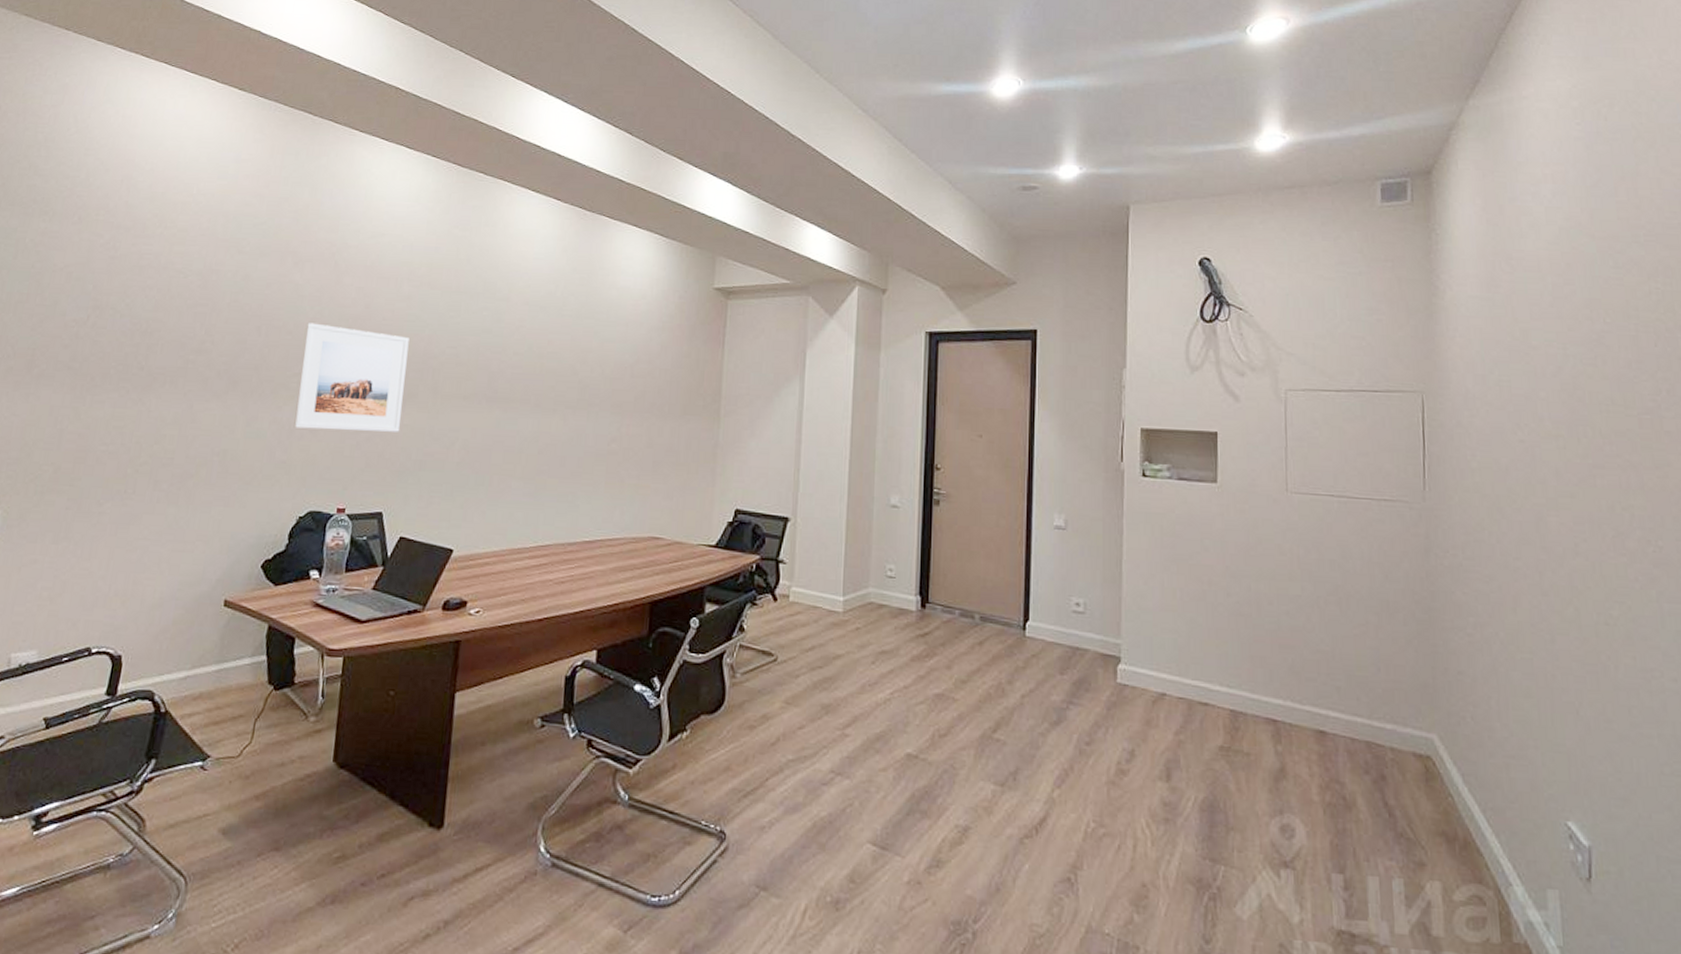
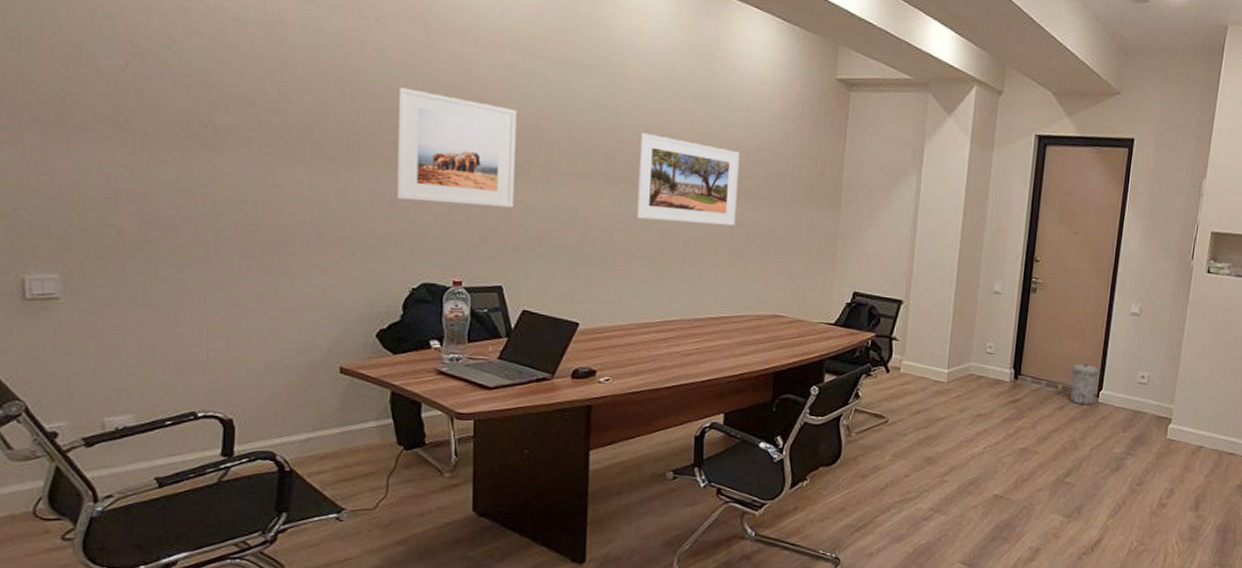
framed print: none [513,351,618,442] -> present [635,132,740,226]
trash can: none [990,588,1023,640] -> present [1070,363,1100,406]

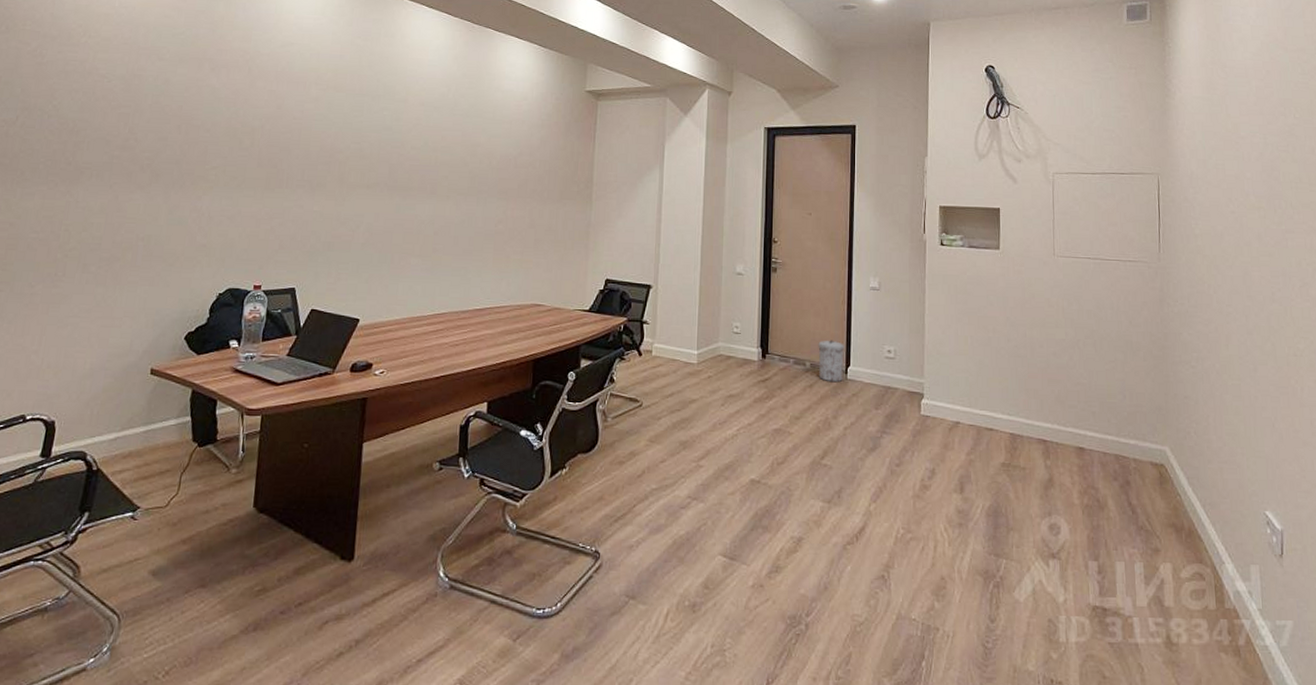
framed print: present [395,87,517,208] -> none [212,122,318,218]
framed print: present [635,132,740,226] -> none [412,146,503,224]

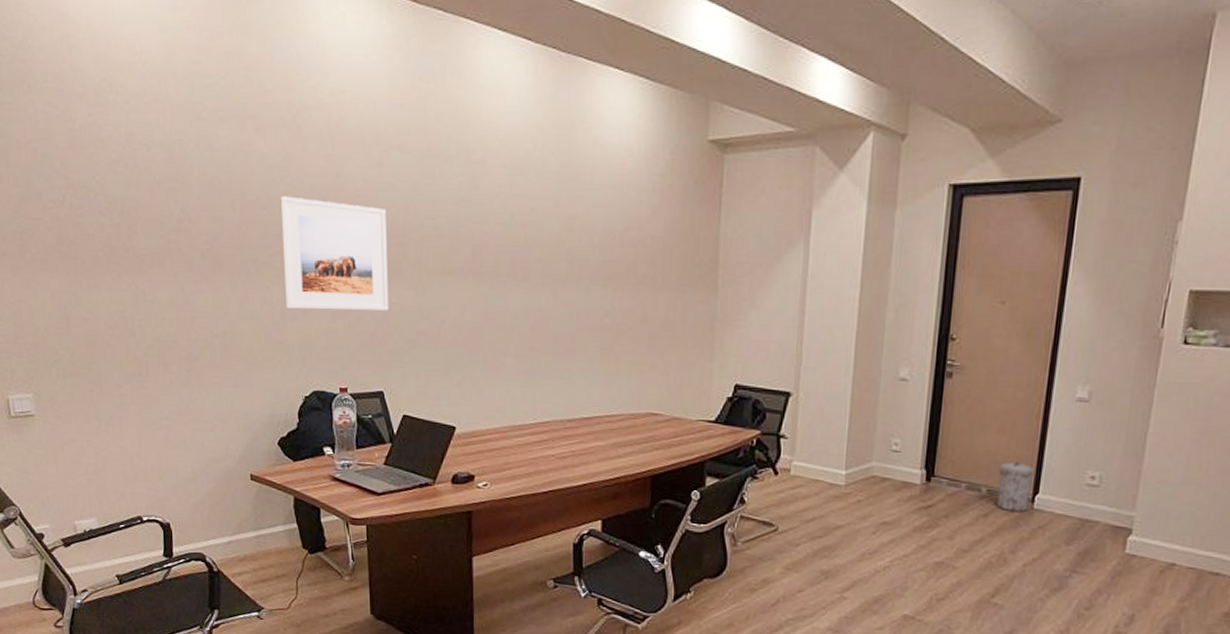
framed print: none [212,122,318,218] -> present [279,196,388,311]

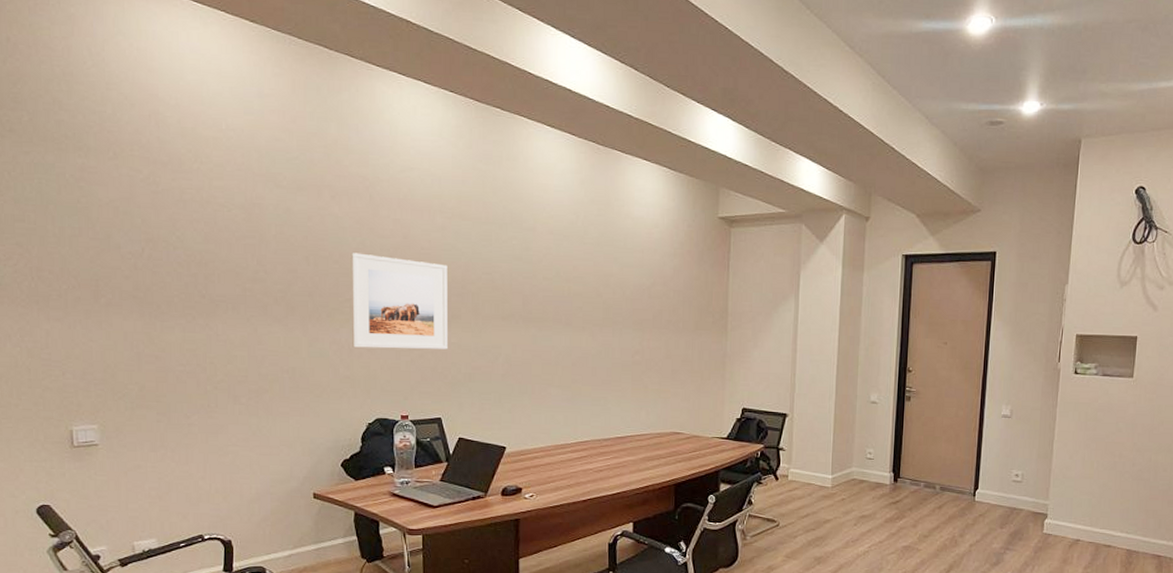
trash can: present [997,462,1035,513] -> none [948,465,975,504]

